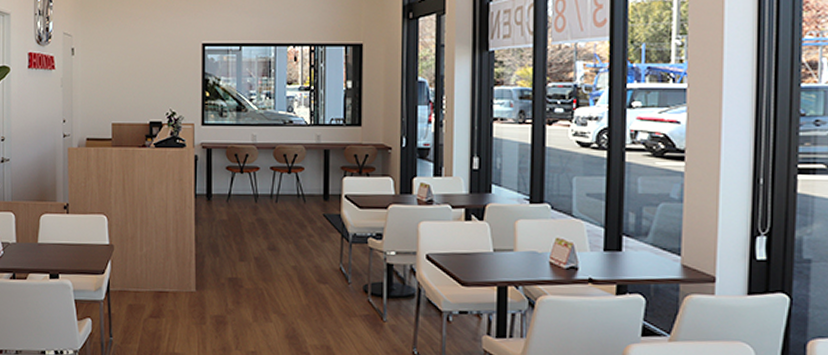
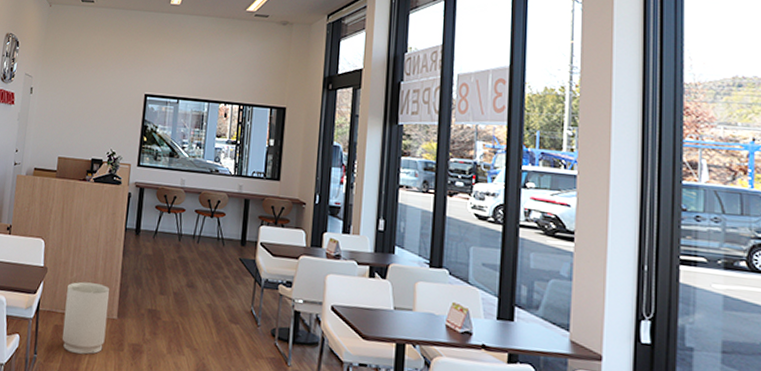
trash can: none [138,256,185,332] -> present [62,282,110,355]

